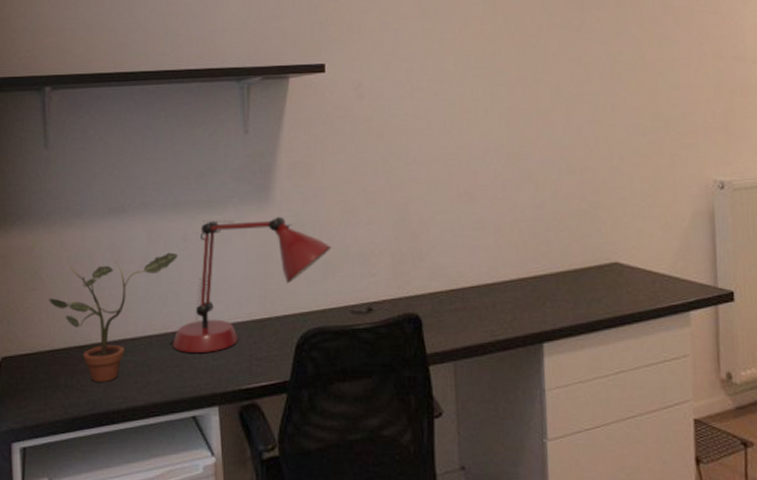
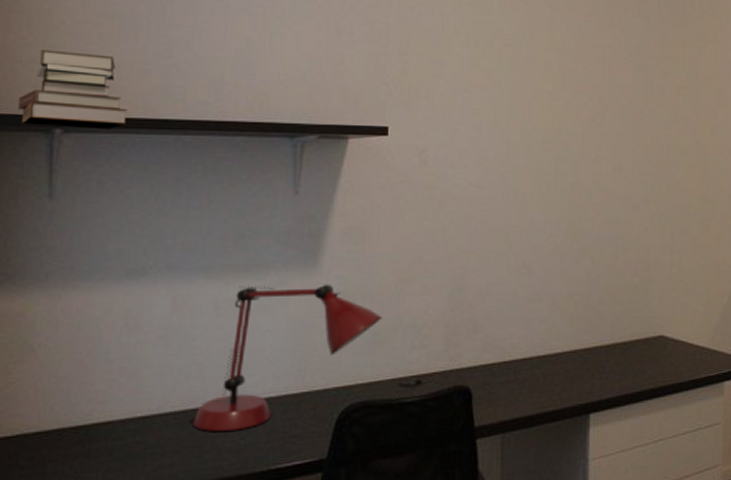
books: none [16,18,100,85] -> present [17,49,127,129]
potted plant: present [49,252,178,382] -> none [40,320,207,467]

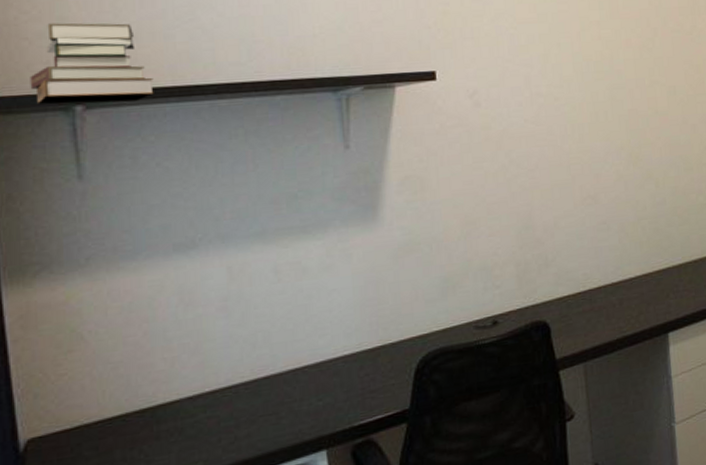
desk lamp: present [189,284,382,432] -> none [261,236,451,398]

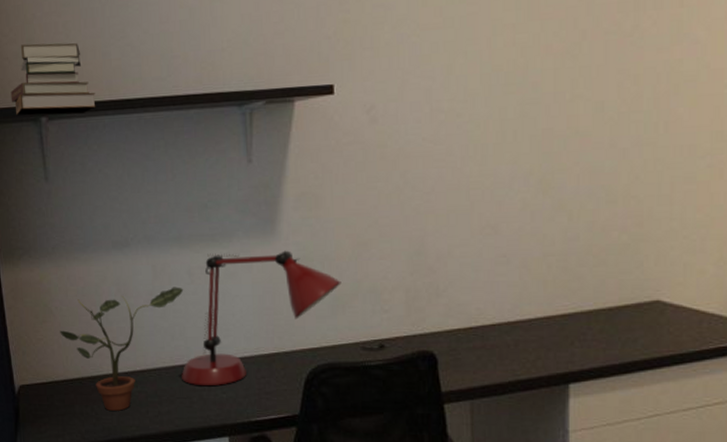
potted plant: none [94,287,269,449] -> present [60,287,184,411]
desk lamp: none [261,236,451,398] -> present [178,250,342,387]

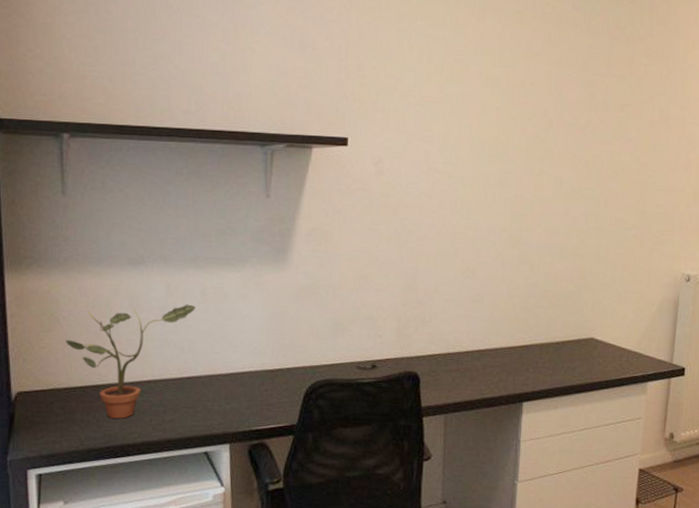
books: present [10,42,96,116] -> none [31,61,122,135]
desk lamp: present [178,250,342,387] -> none [184,276,343,398]

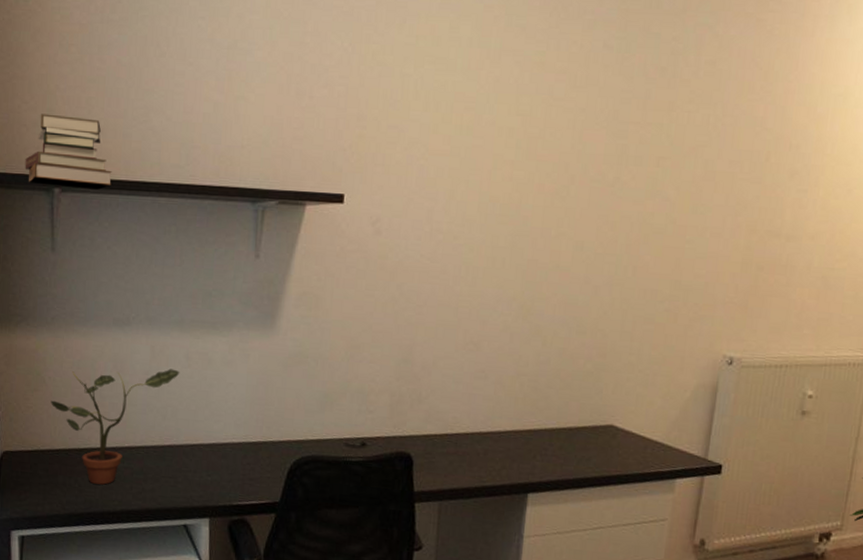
books: none [31,61,122,135] -> present [25,114,112,190]

